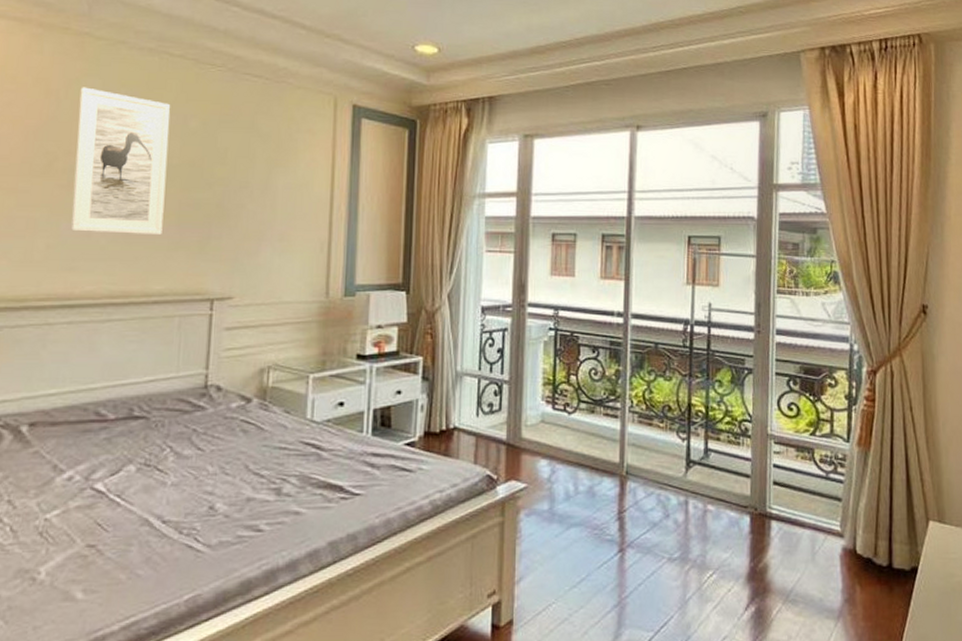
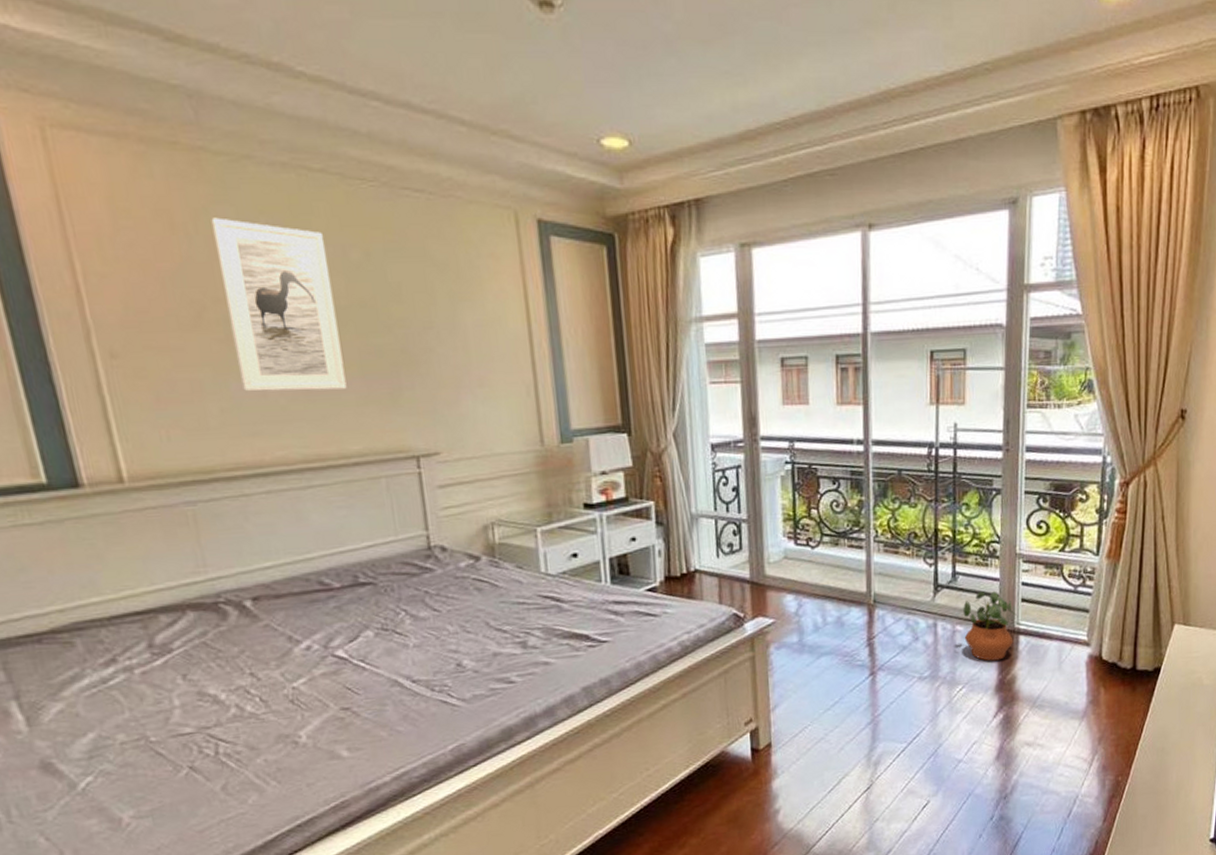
potted plant: none [715,470,768,546] -> present [963,590,1017,661]

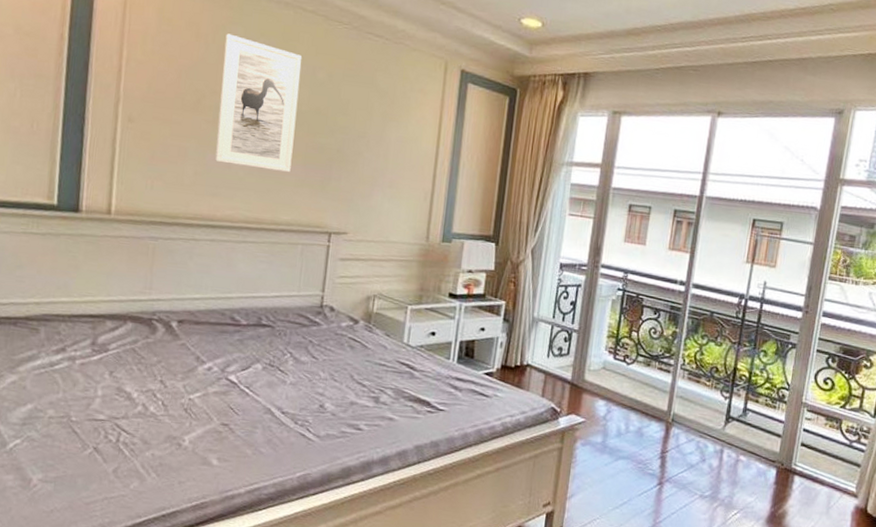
potted plant: present [963,590,1017,661] -> none [745,429,795,495]

